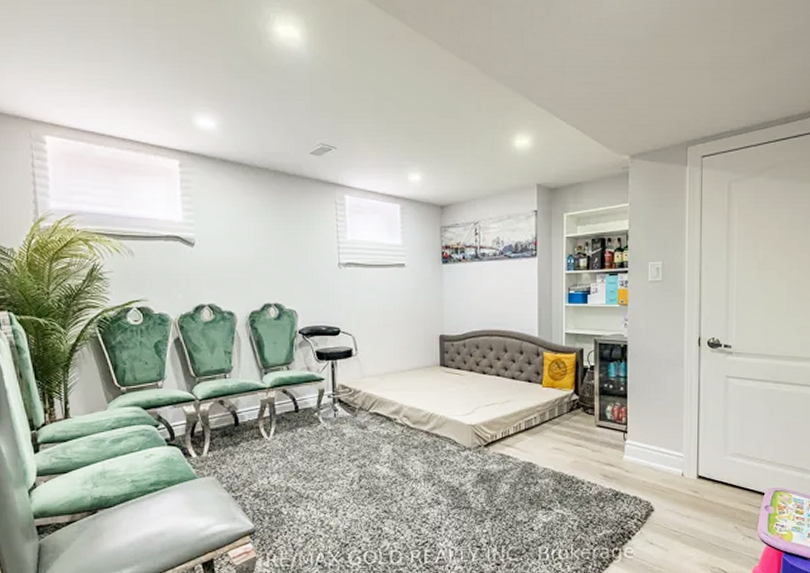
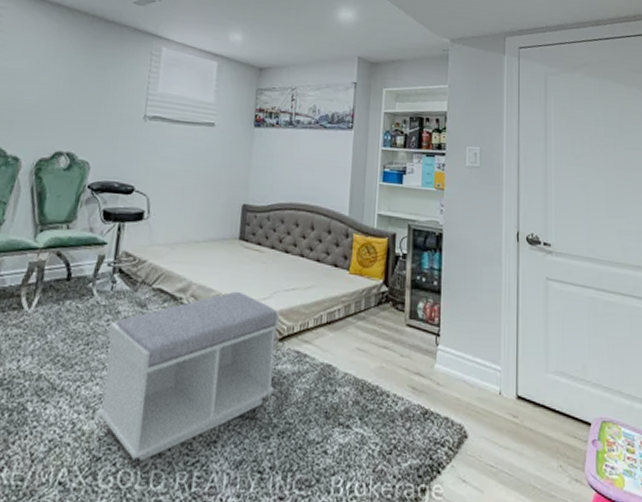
bench: none [337,409,484,545] -> present [99,291,280,461]

